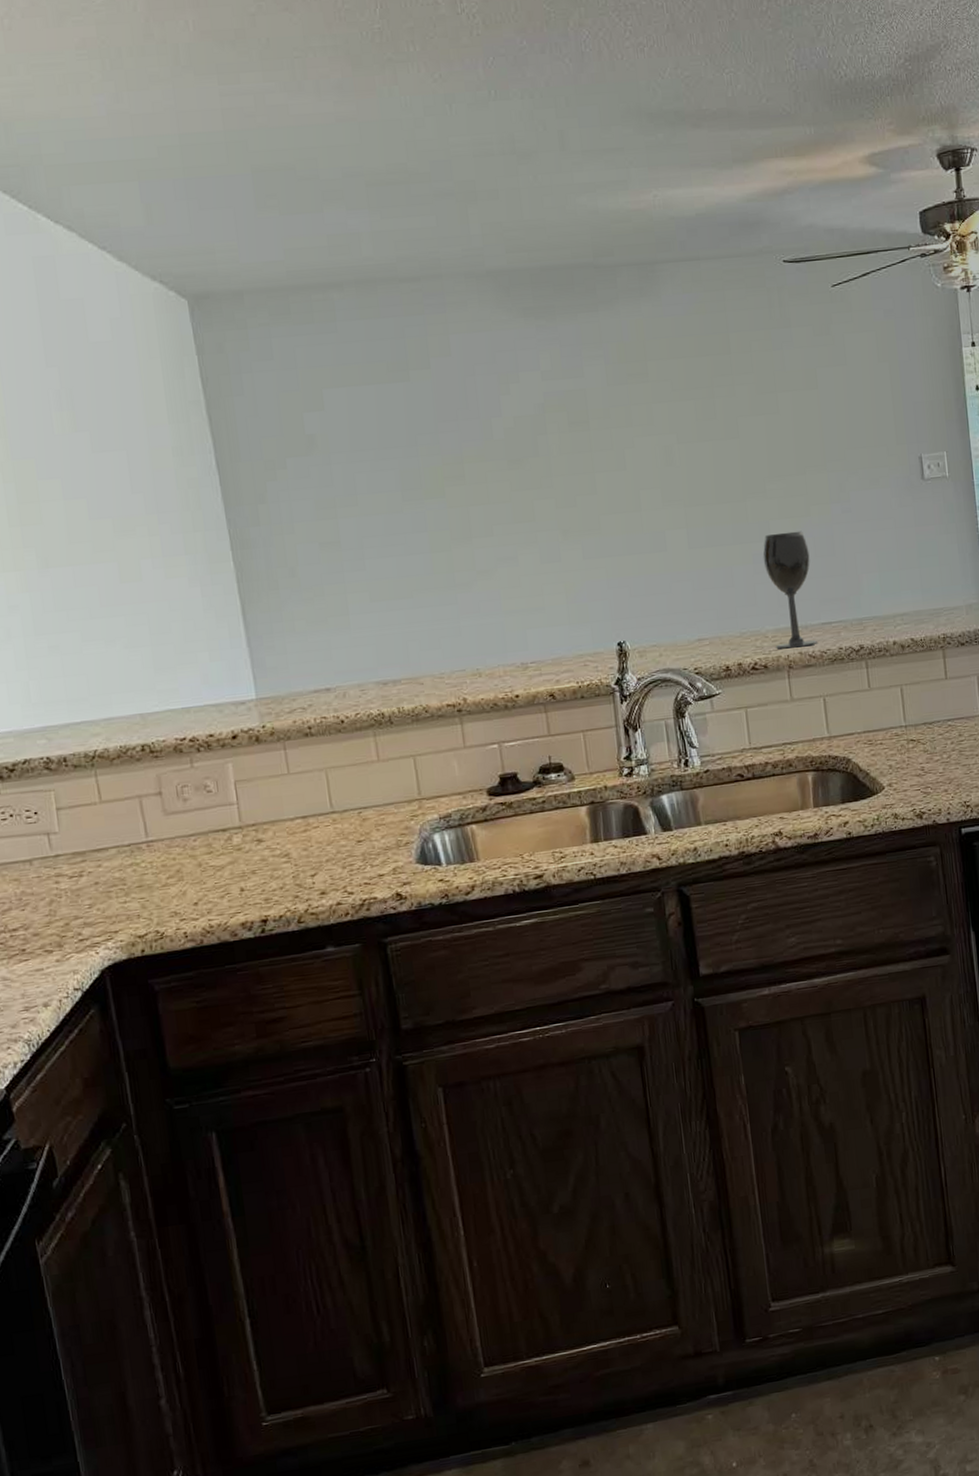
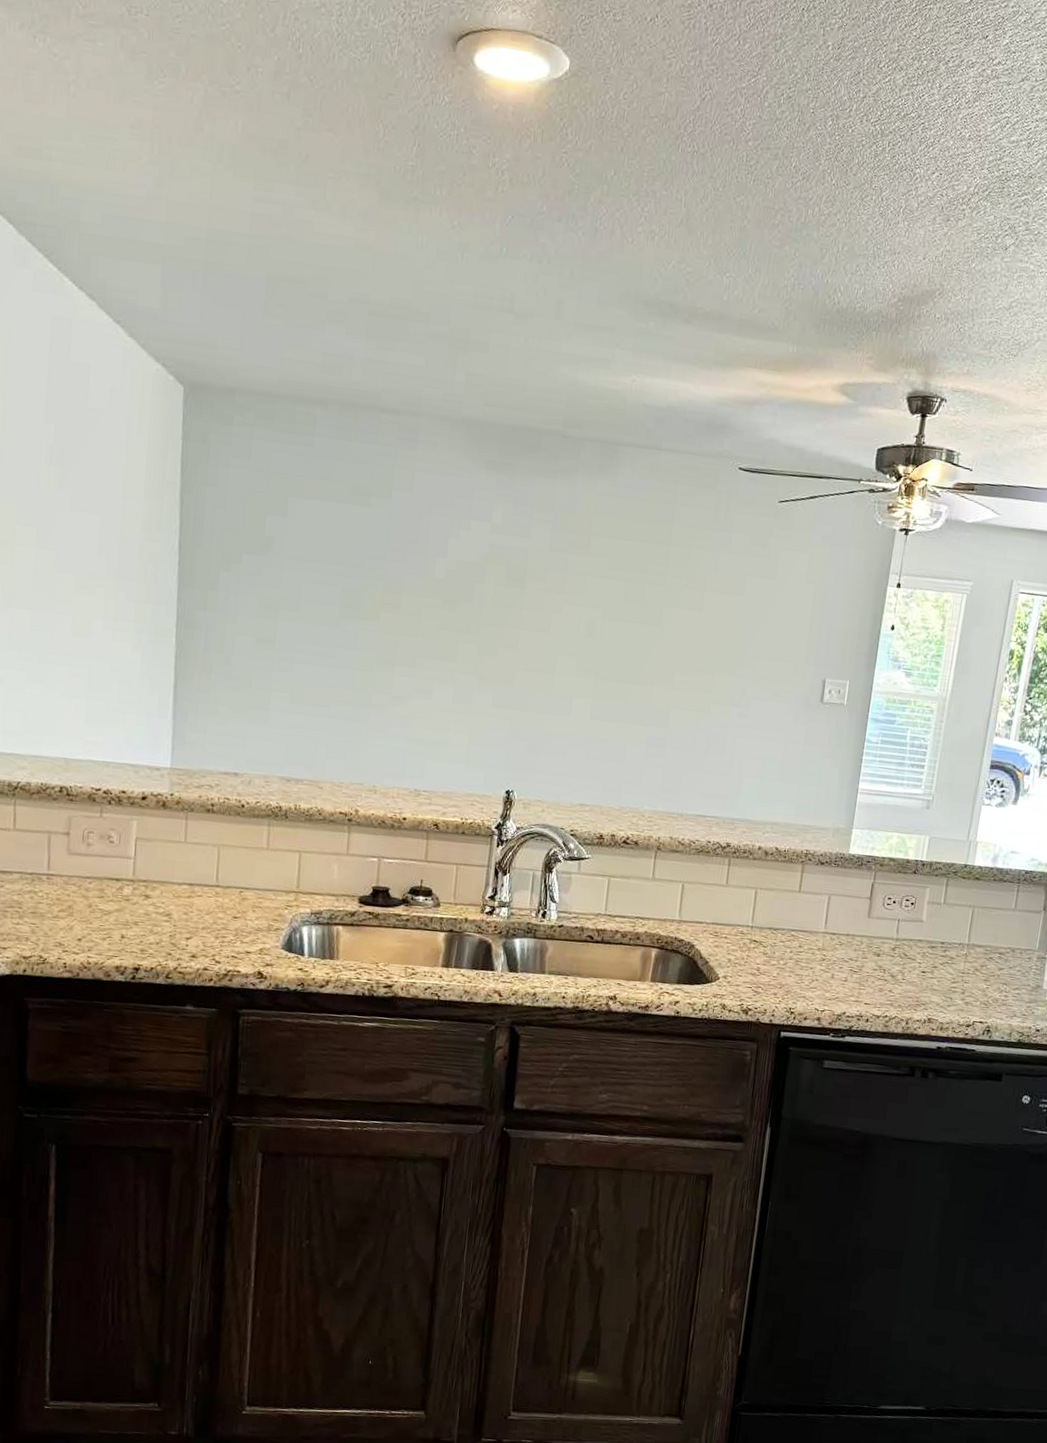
wine glass: present [762,531,818,649] -> none [649,722,701,833]

